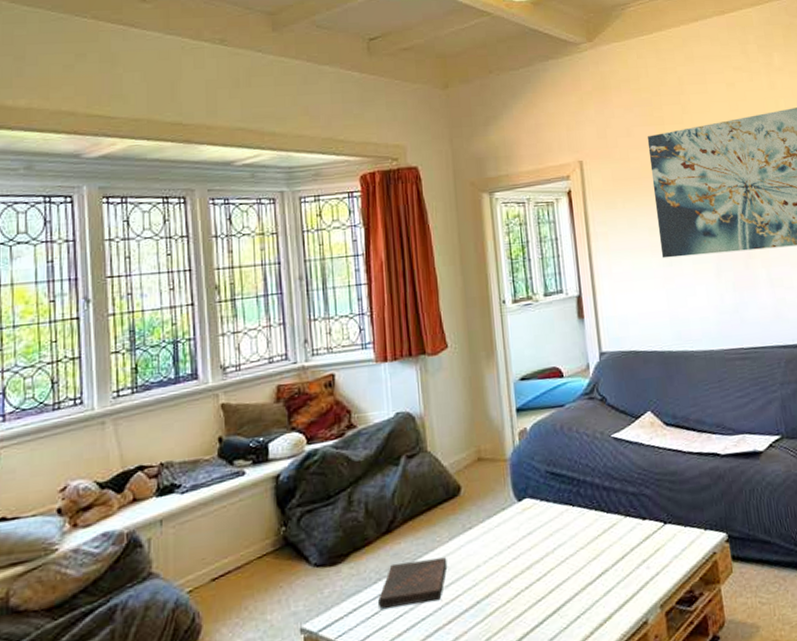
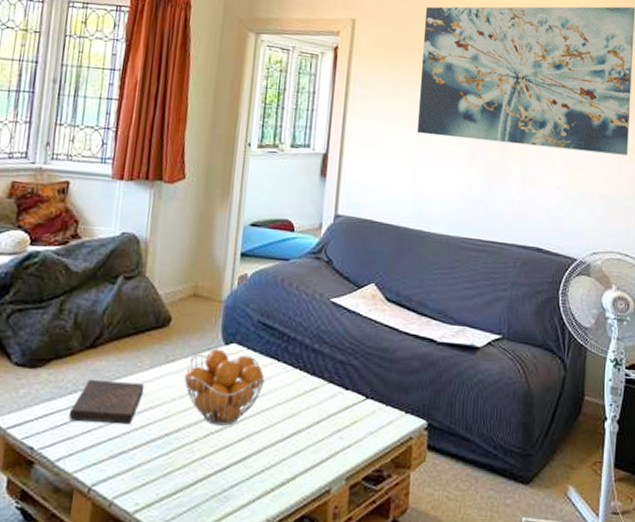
fruit basket: none [483,506,564,583] -> present [184,348,265,426]

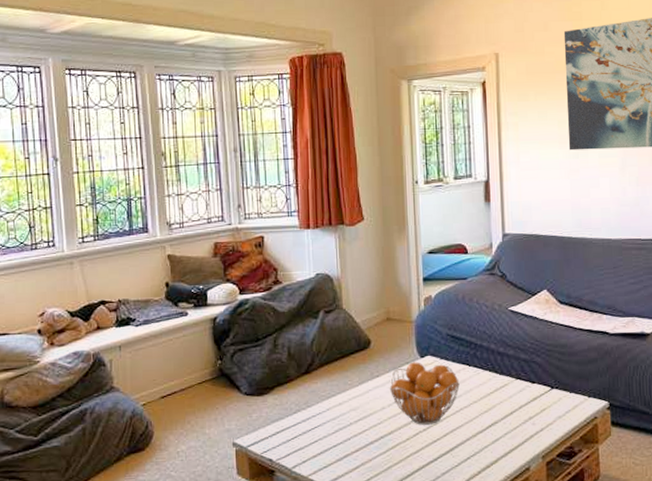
book: present [69,379,145,425] -> none [298,398,357,434]

